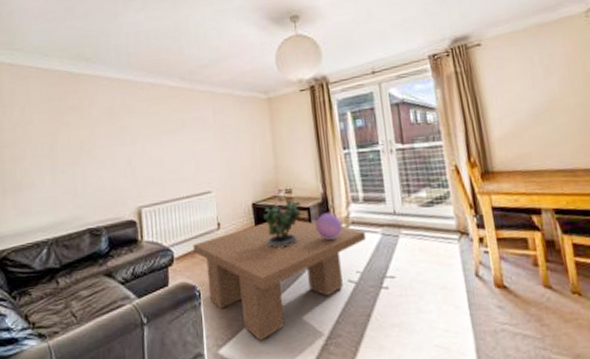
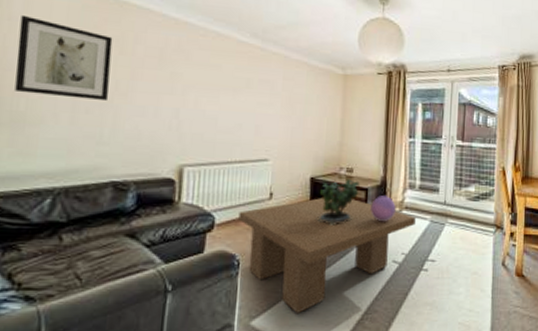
wall art: none [10,101,77,164] -> present [15,14,113,102]

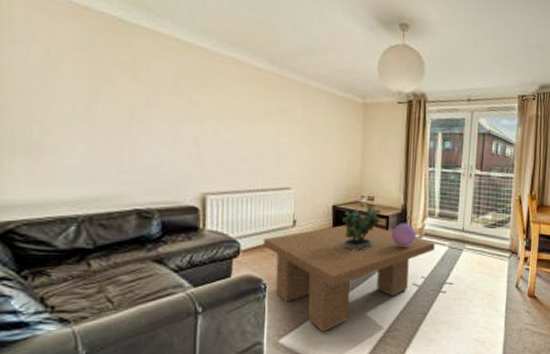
wall art: present [15,14,113,102] -> none [25,37,125,130]

